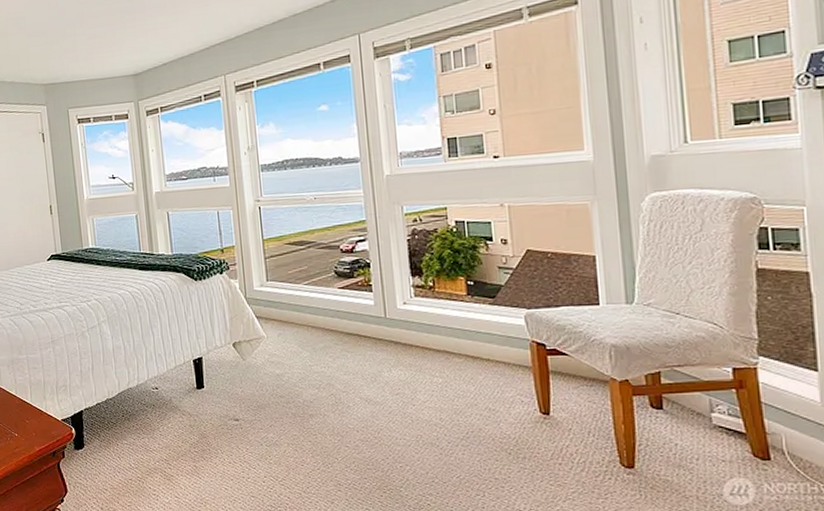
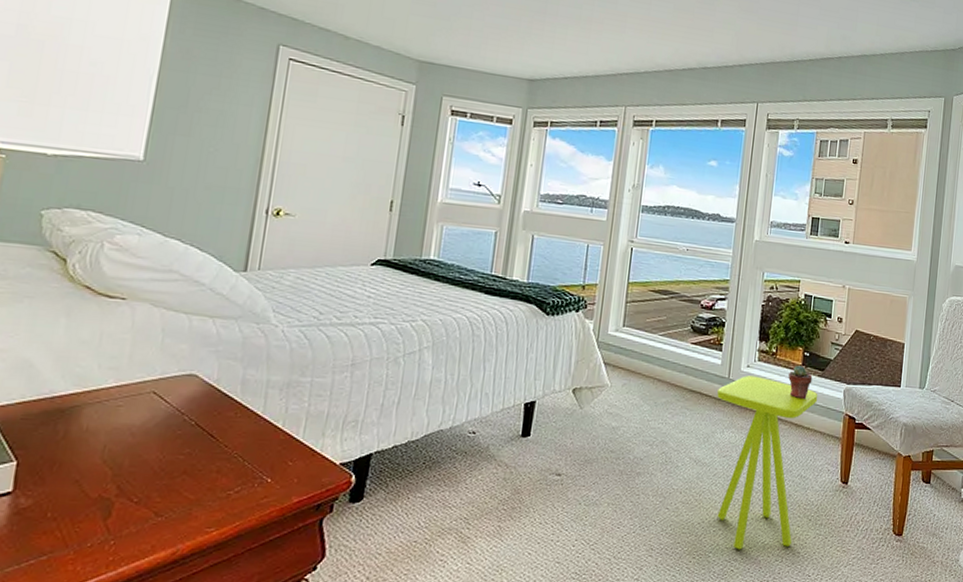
side table: none [376,312,494,485] -> present [717,375,818,550]
potted succulent: none [453,296,483,331] -> present [788,365,813,400]

